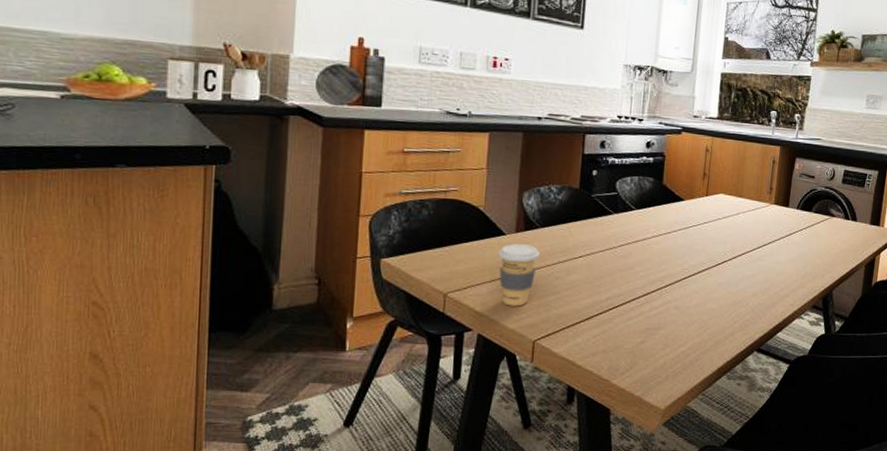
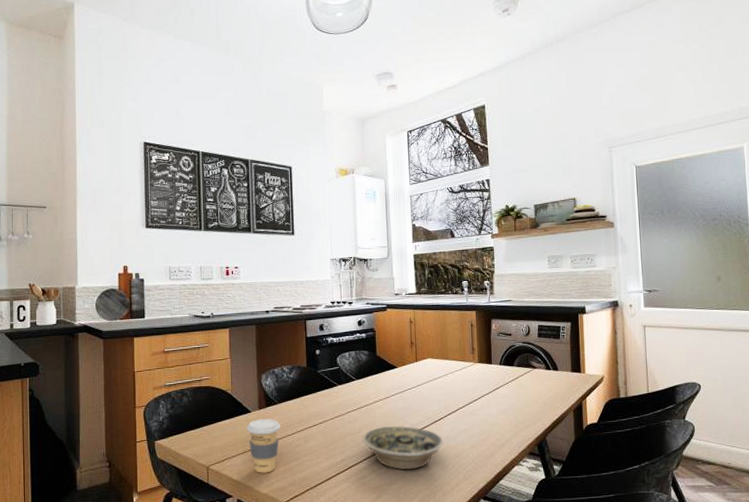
bowl: none [633,265,725,315] -> present [362,425,445,470]

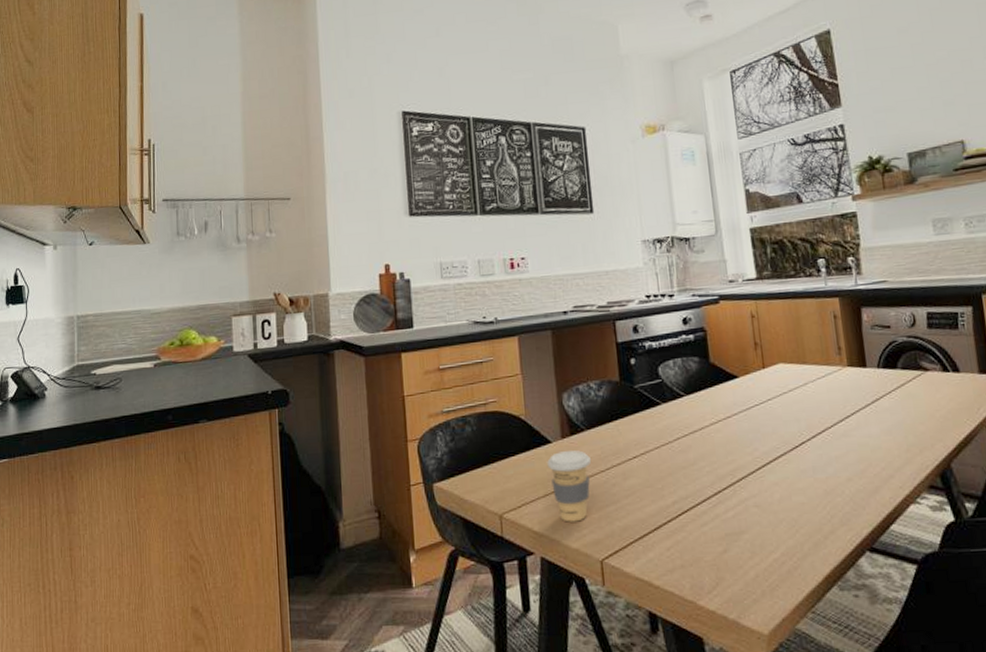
bowl: present [362,425,445,470] -> none [698,453,810,514]

